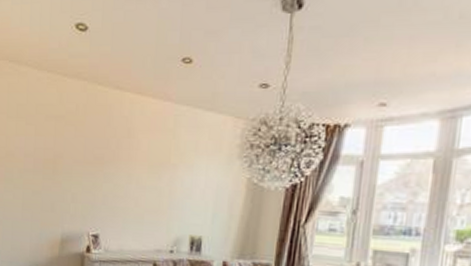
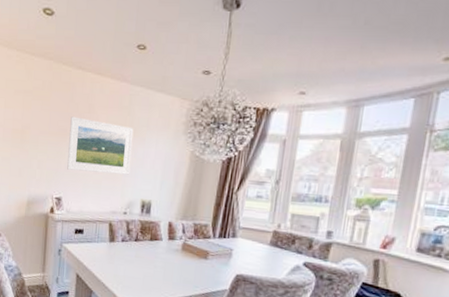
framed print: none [104,142,180,207] -> present [67,116,134,175]

